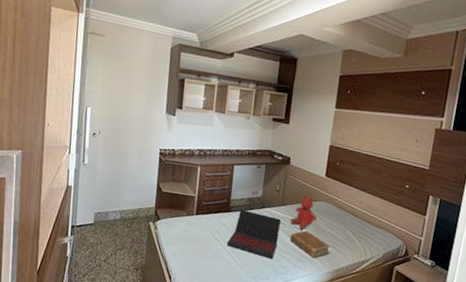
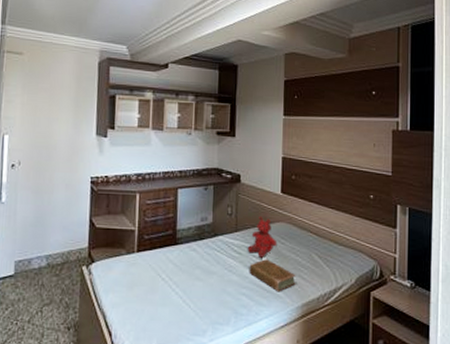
laptop: present [226,209,281,259] -> none [175,240,236,298]

